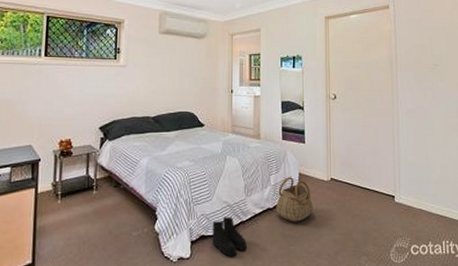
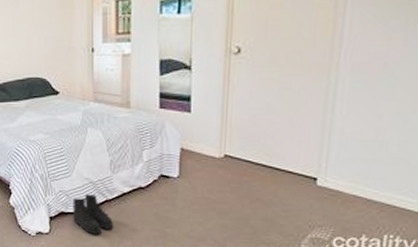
basket: present [276,177,313,222] -> none [149,153,198,203]

